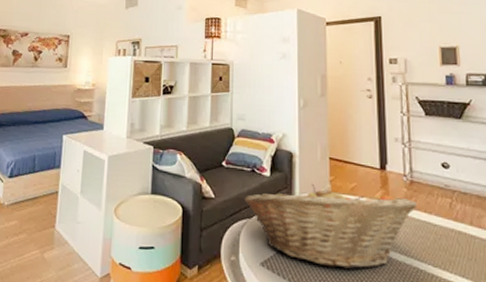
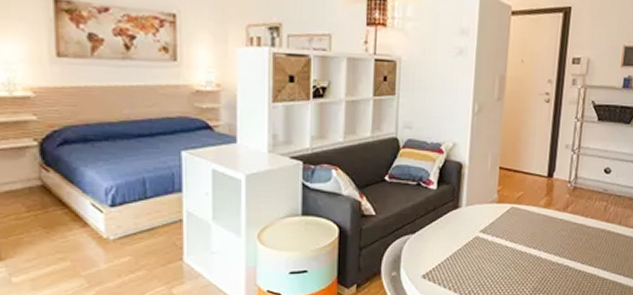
fruit basket: present [244,183,417,270] -> none [408,194,577,274]

